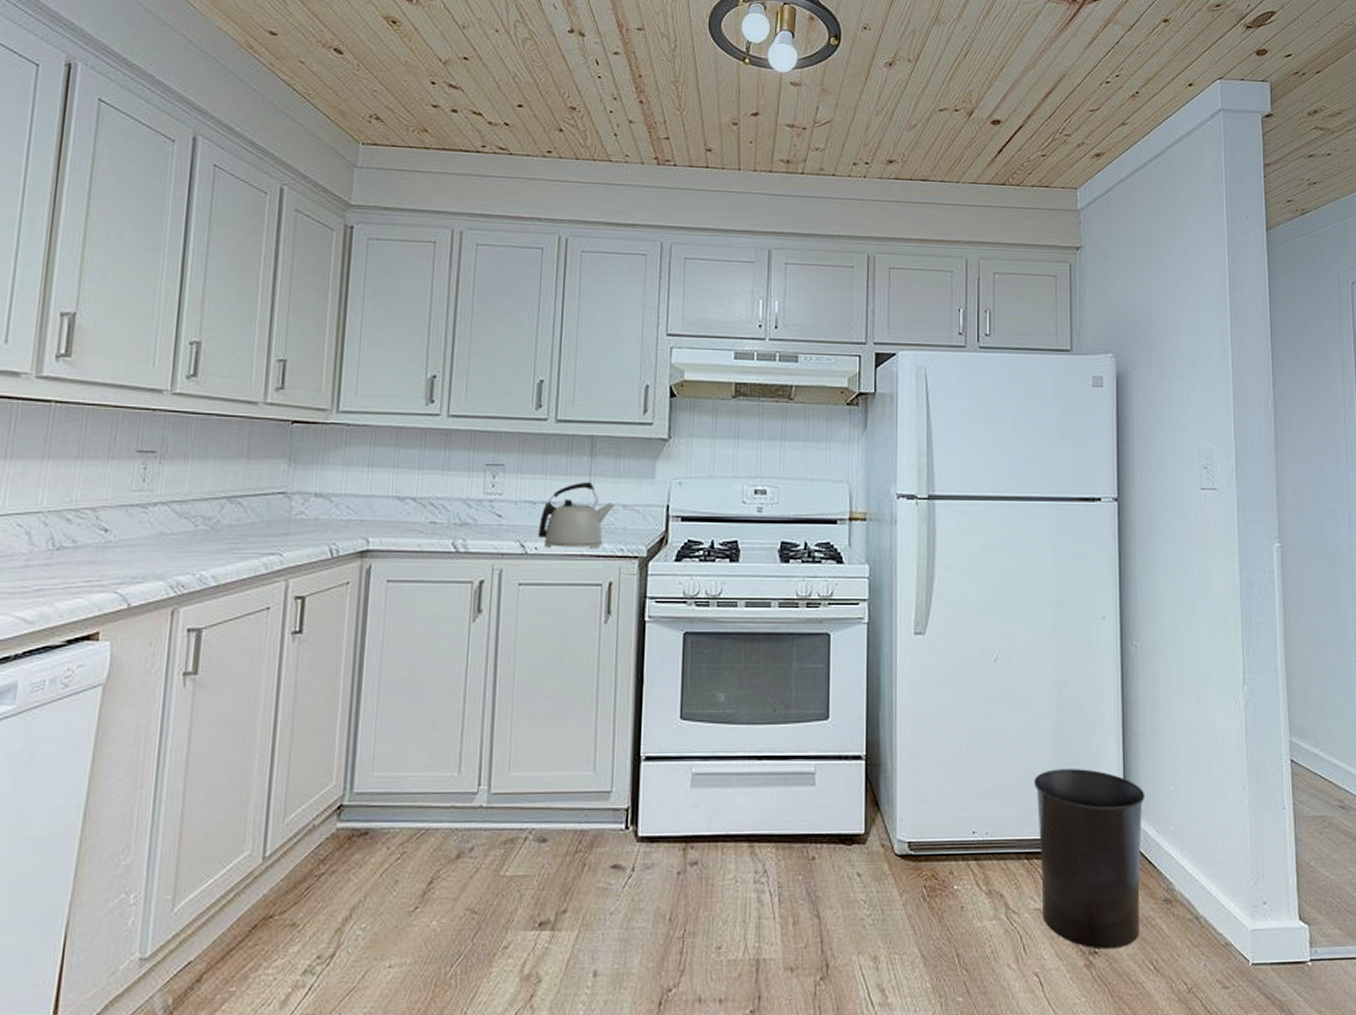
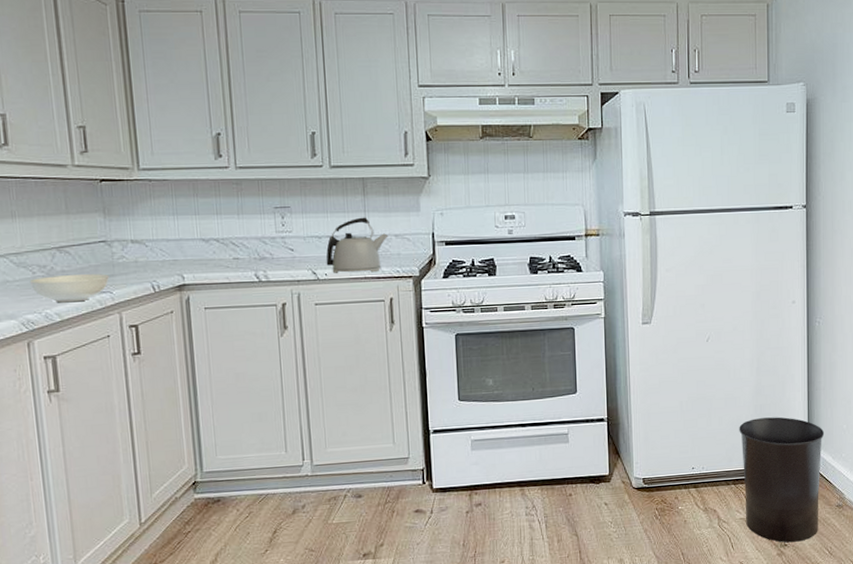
bowl: none [189,531,282,564] -> present [29,274,109,303]

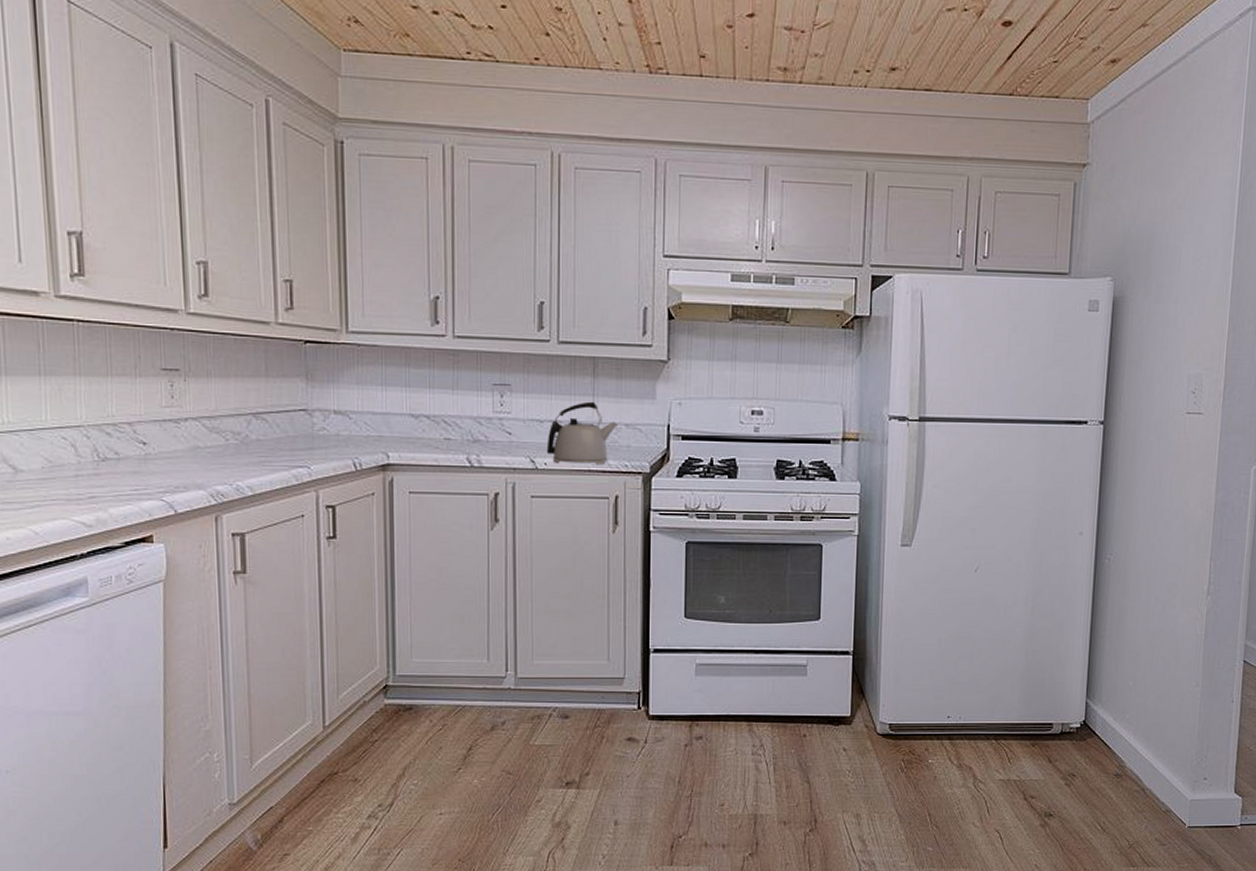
bowl: present [29,274,109,303] -> none [221,445,308,476]
waste bin: present [739,417,825,543] -> none [1005,665,1107,813]

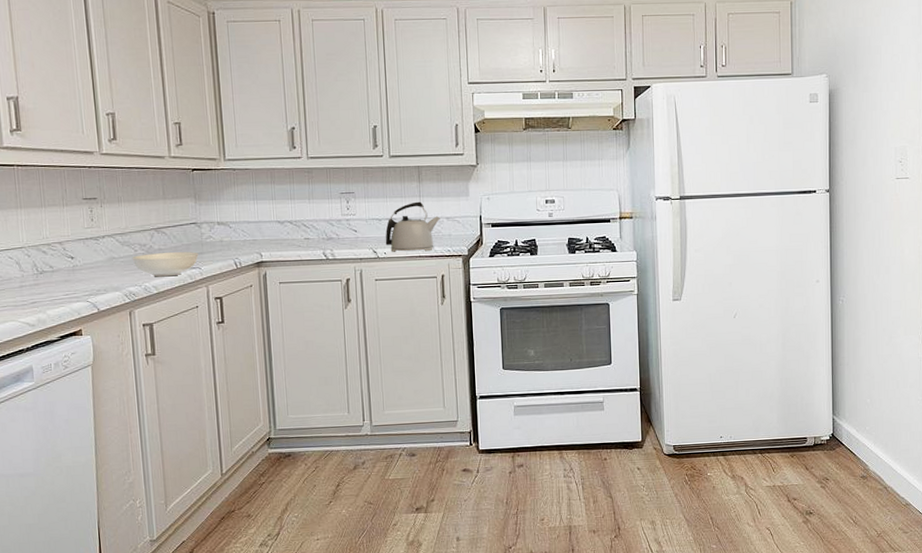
bowl: none [221,445,308,476] -> present [132,252,199,277]

